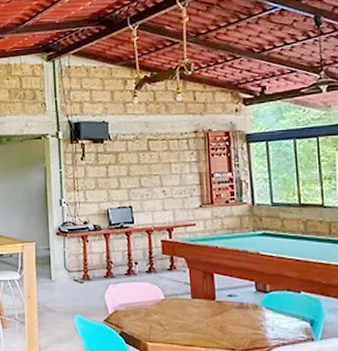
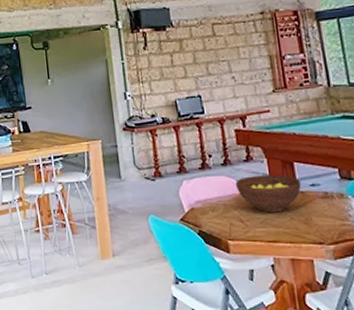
fruit bowl: none [158,284,219,319] -> present [235,175,301,213]

